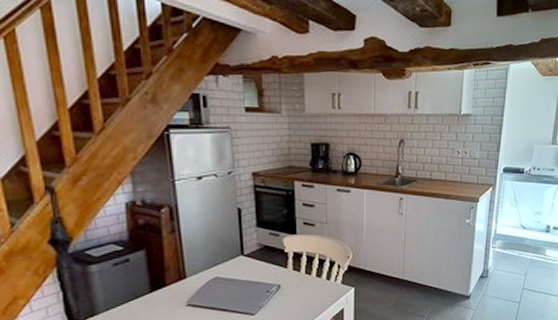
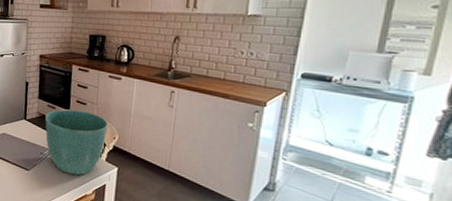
flower pot: none [268,233,341,307] -> present [45,109,109,176]

